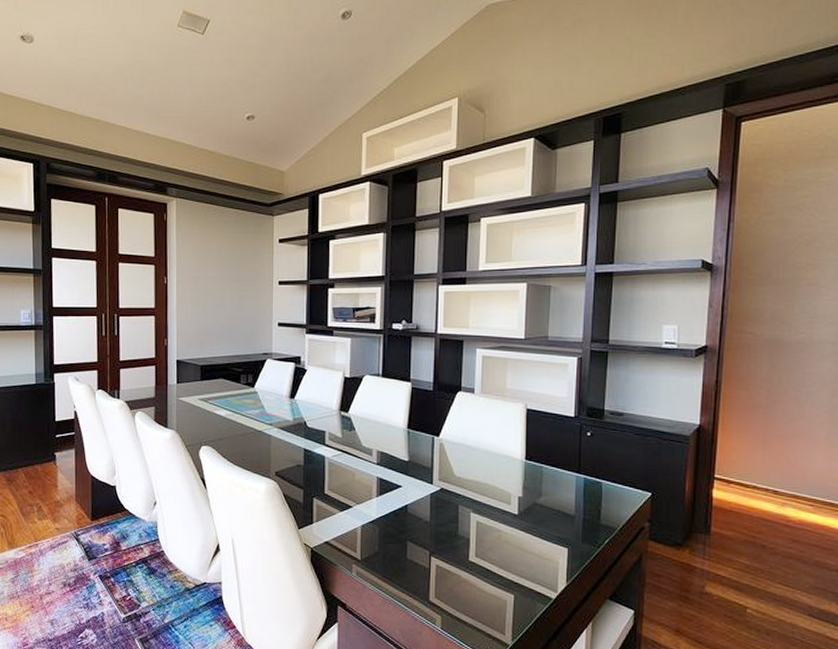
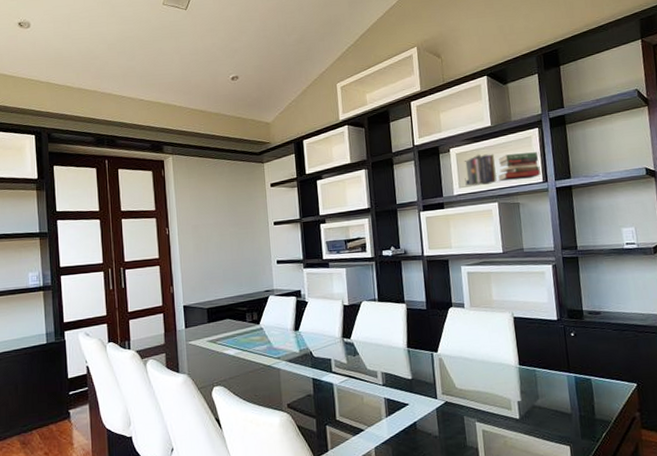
books: none [493,228,531,263] -> present [464,154,497,187]
books: none [530,230,582,261] -> present [498,152,541,182]

